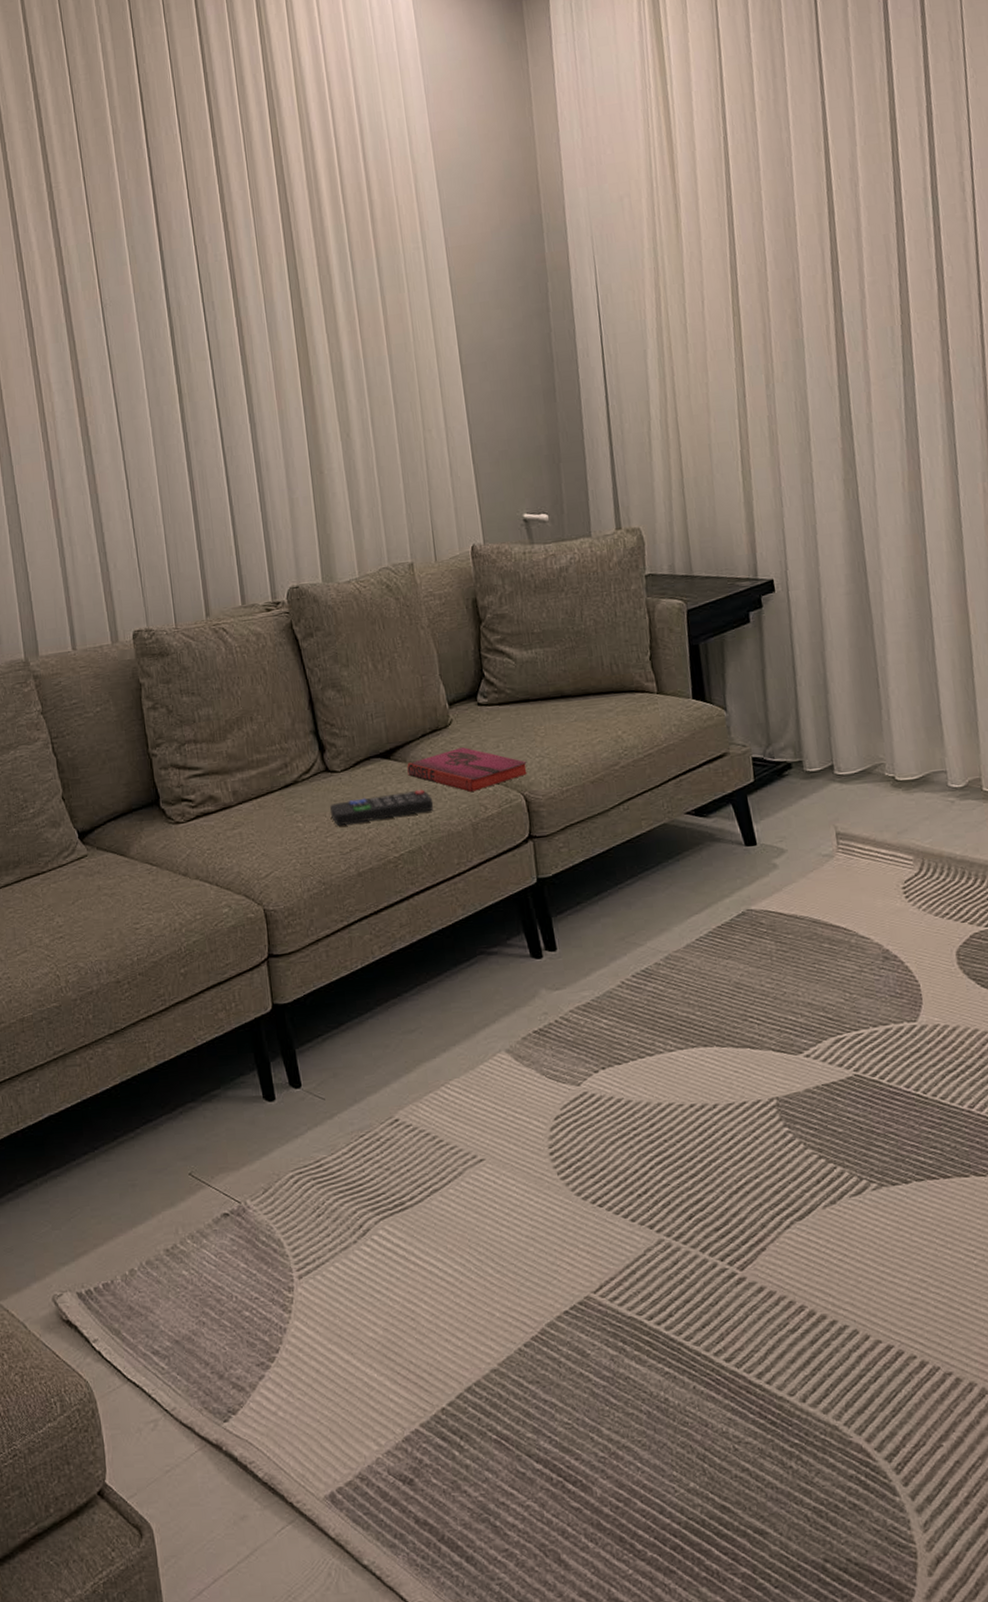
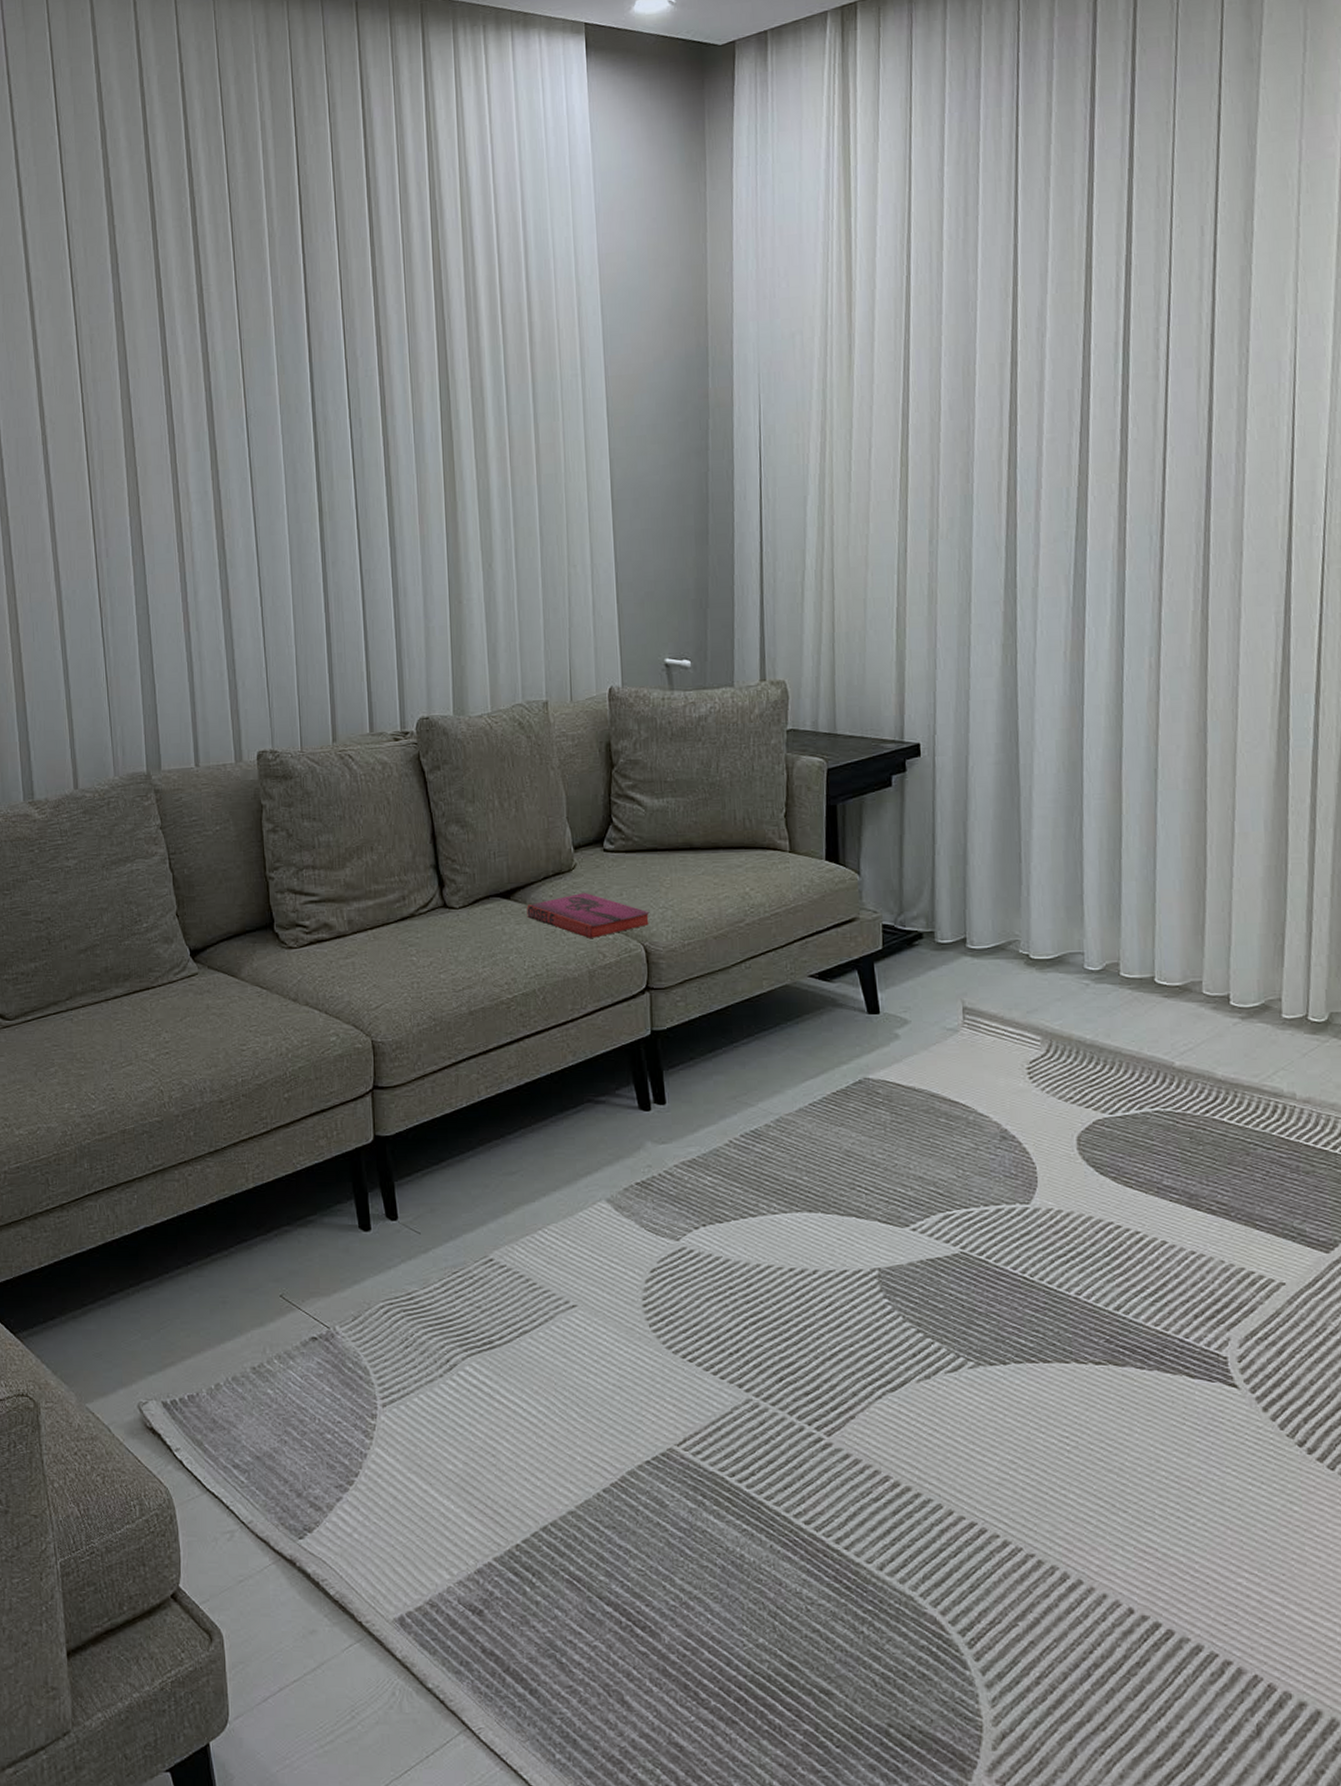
remote control: present [330,789,434,826] -> none [446,932,551,964]

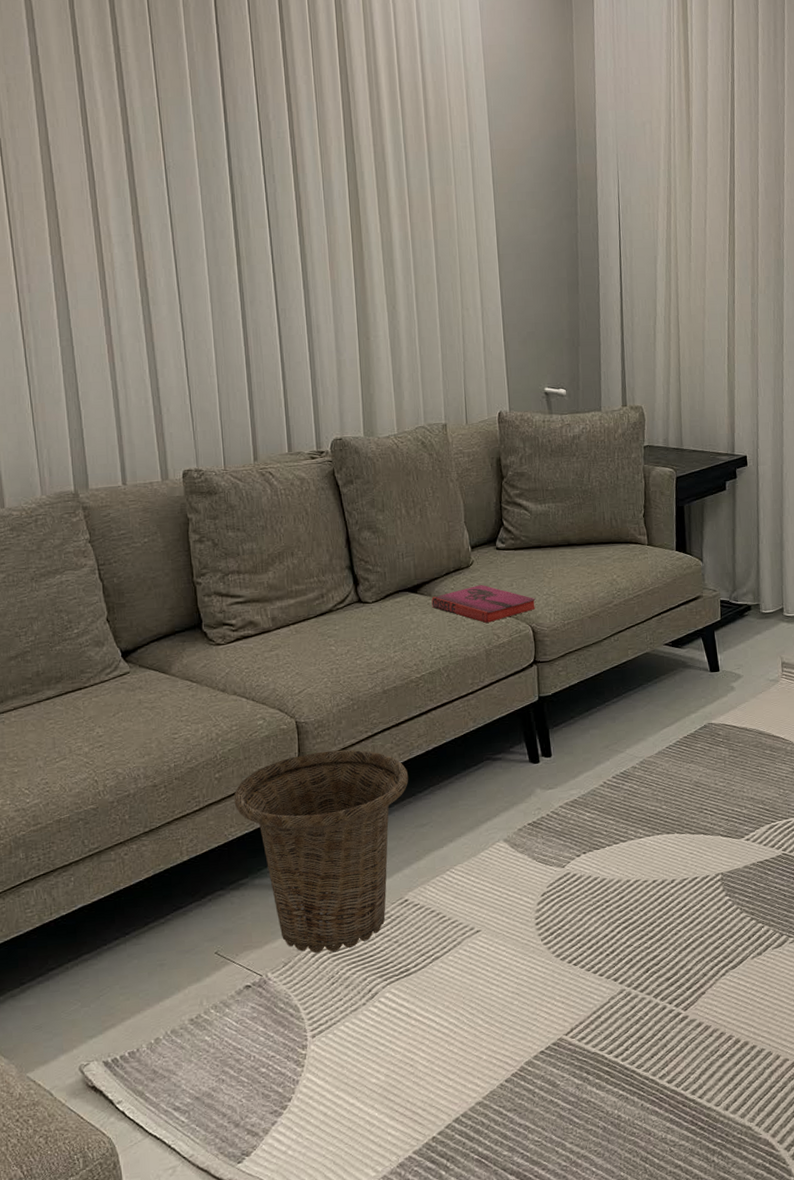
basket: none [303,1077,497,1310] -> present [234,749,409,954]

